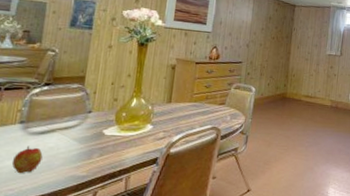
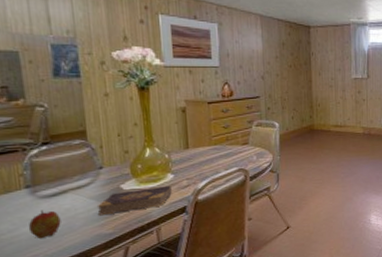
book: none [77,135,149,158] -> present [96,185,172,216]

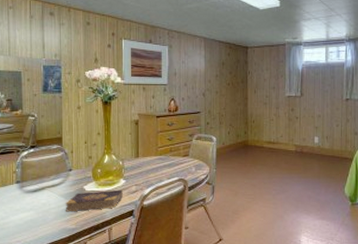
apple: present [28,210,61,239] -> none [15,202,38,228]

